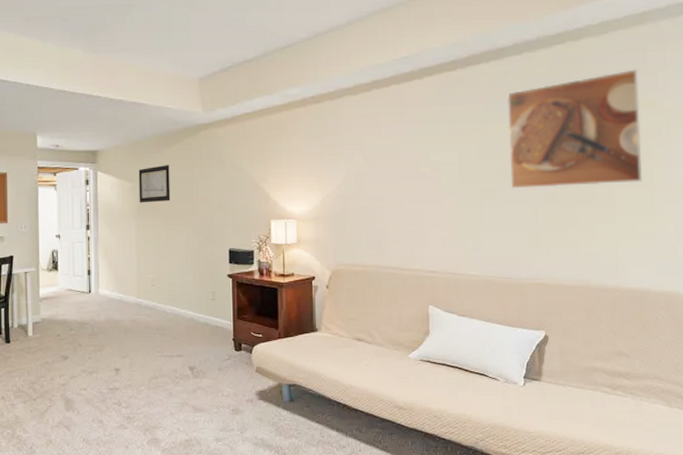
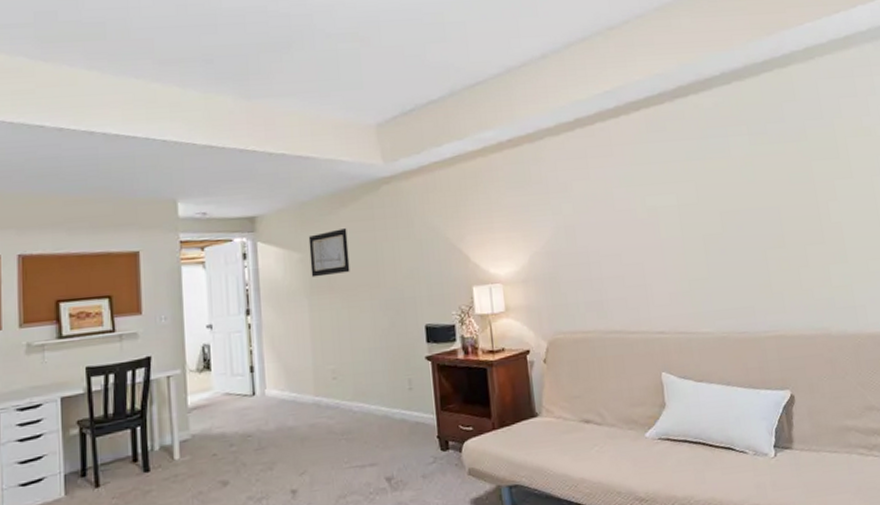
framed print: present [506,69,642,189] -> none [720,95,868,231]

